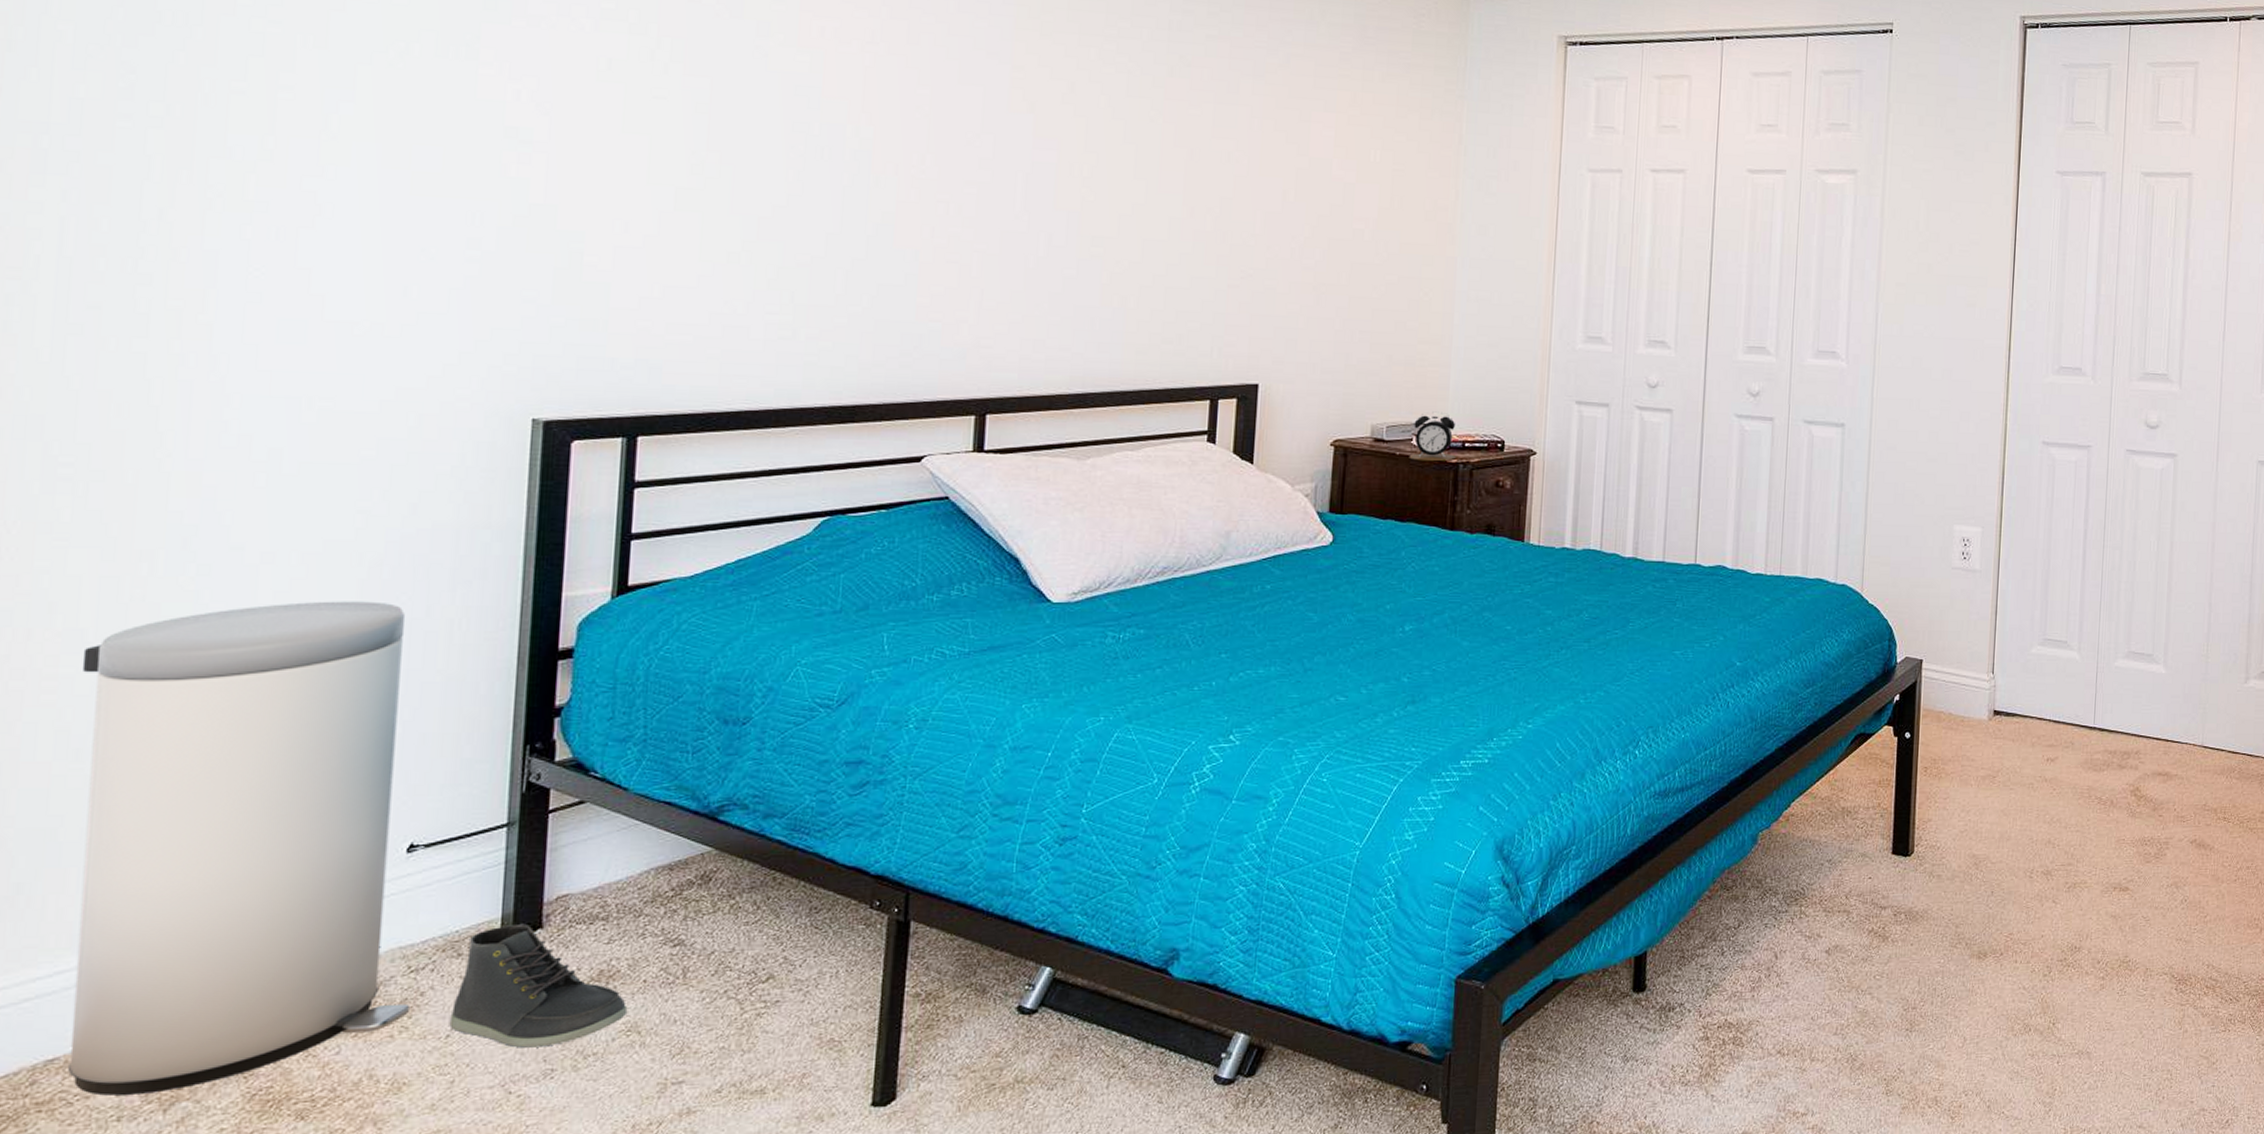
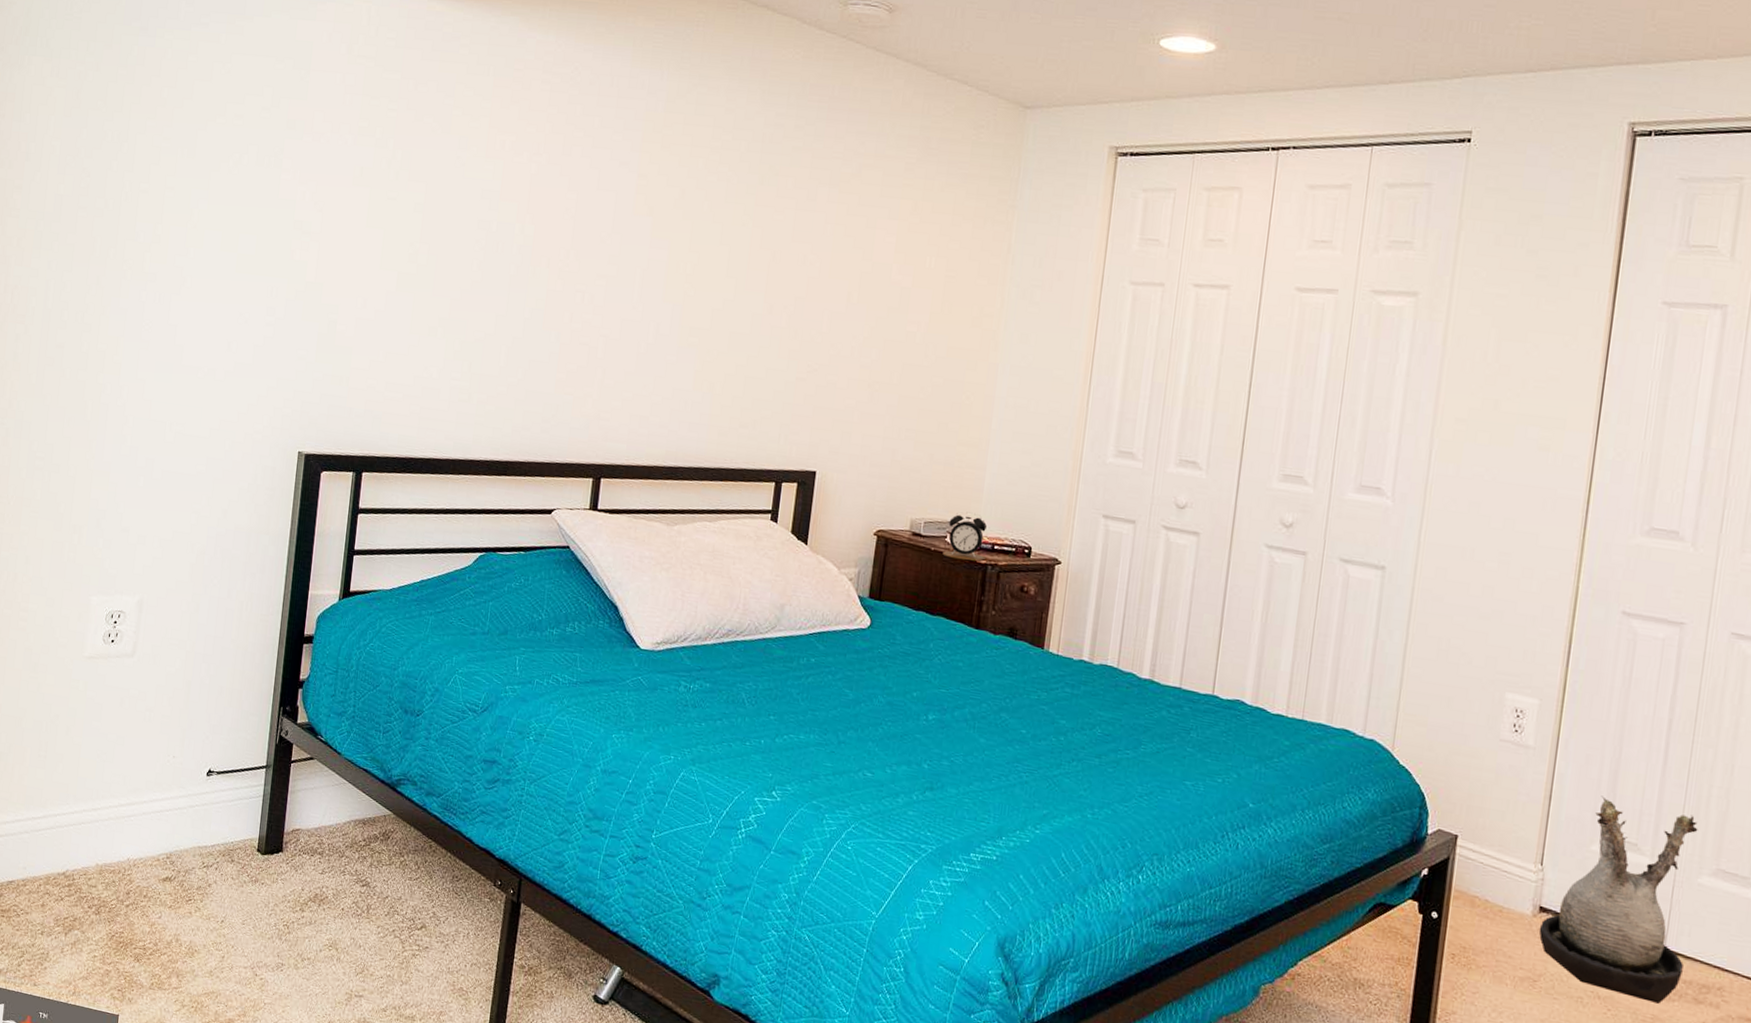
pedal bin: present [68,601,411,1096] -> none [19,575,215,920]
sneaker: present [449,923,628,1048] -> none [224,844,331,946]
plant: none [1994,604,2112,776] -> present [1539,796,1698,1004]

